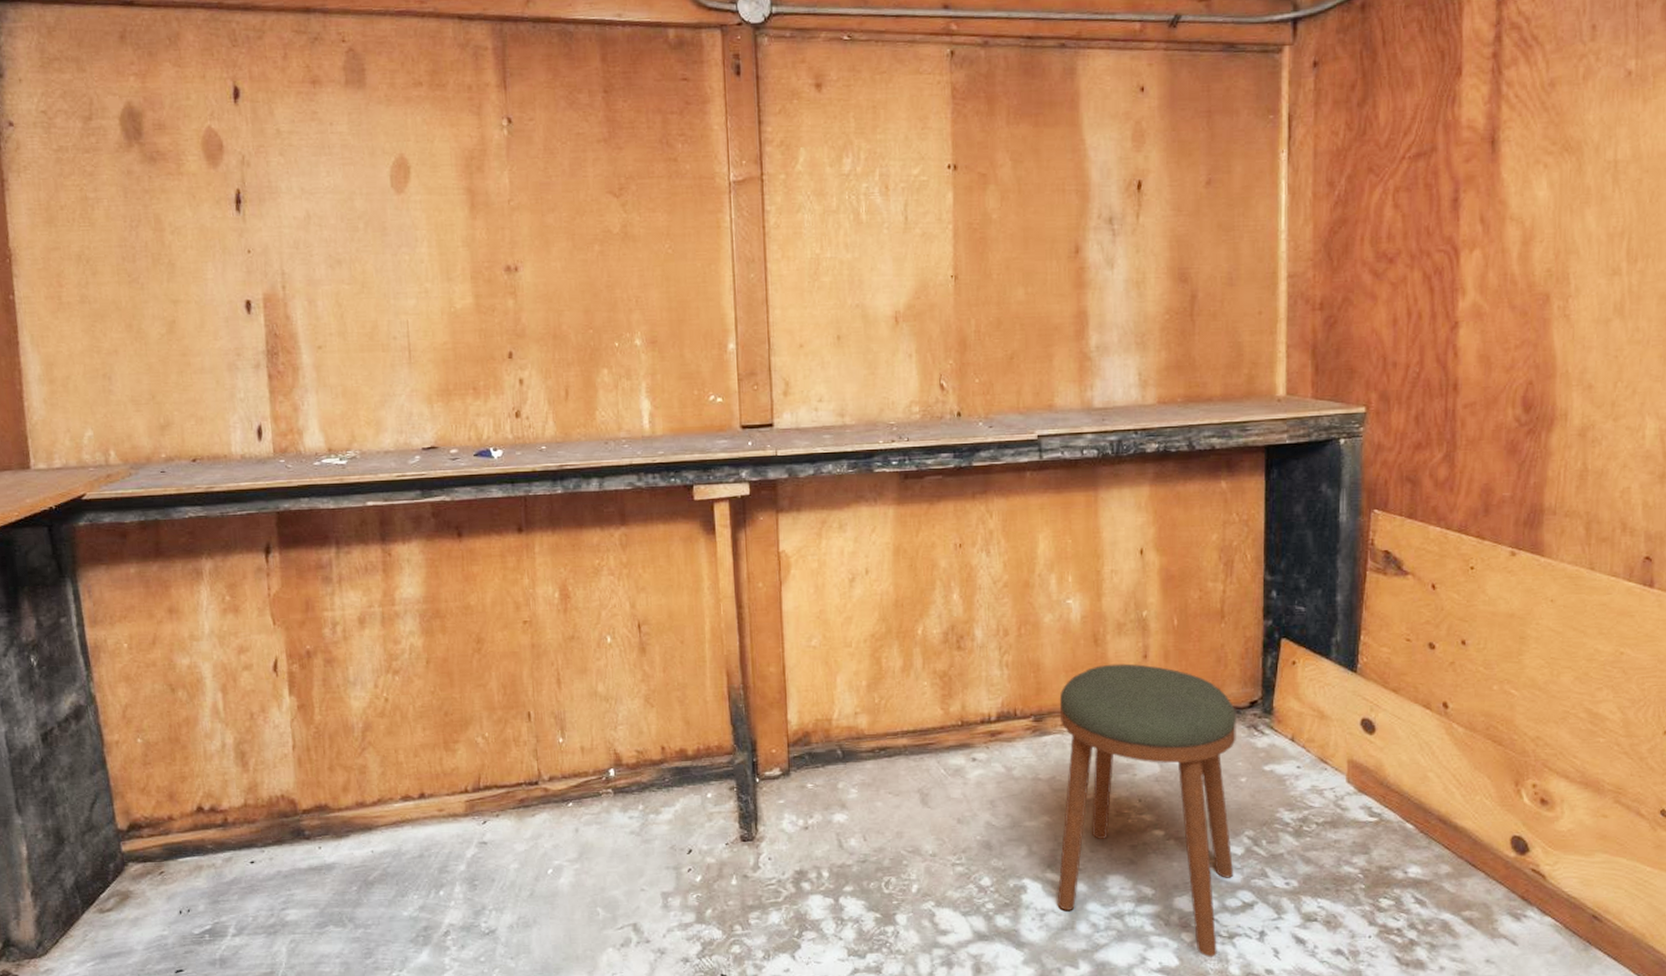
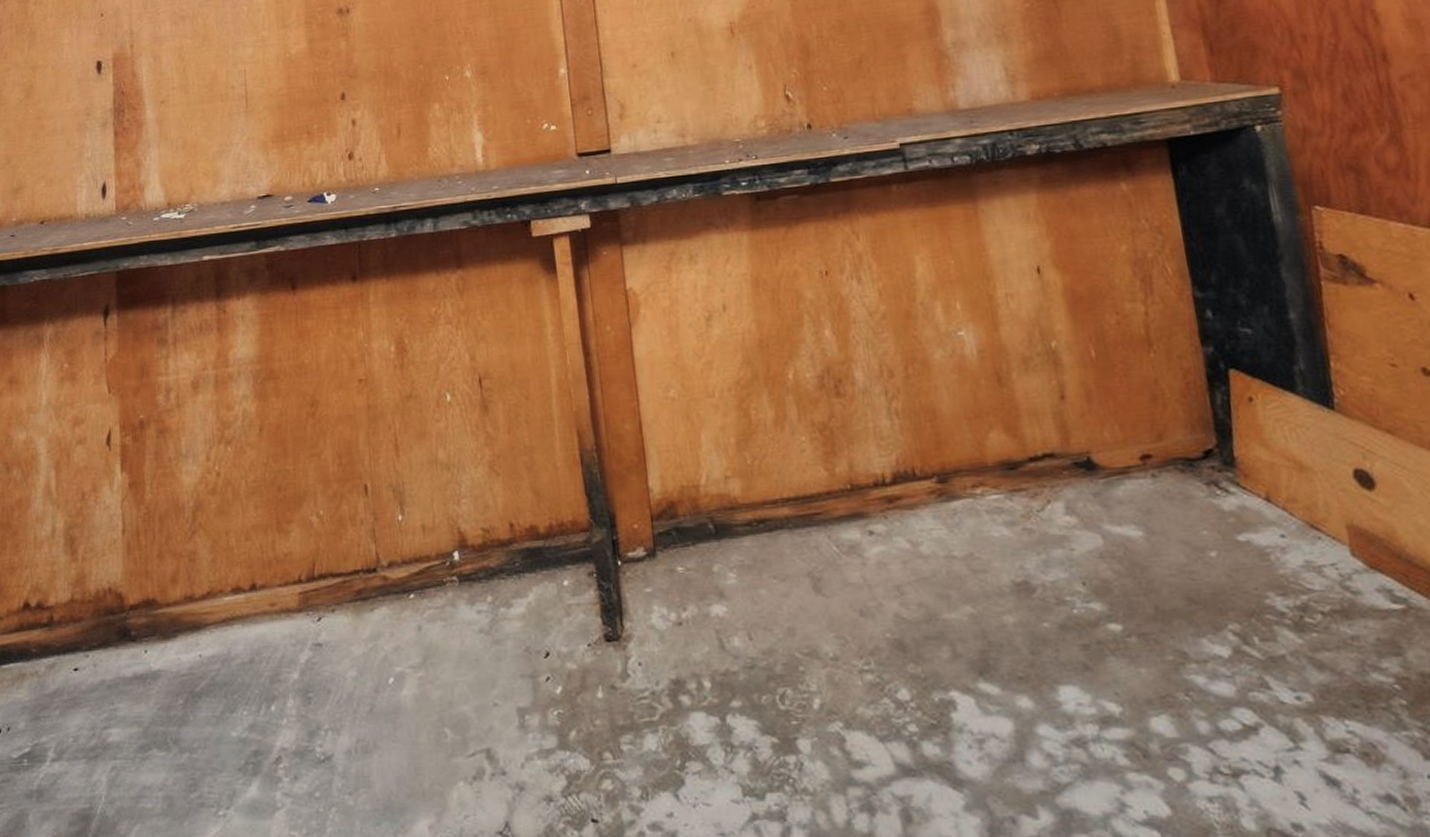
stool: present [1057,663,1238,958] -> none [964,407,1224,805]

